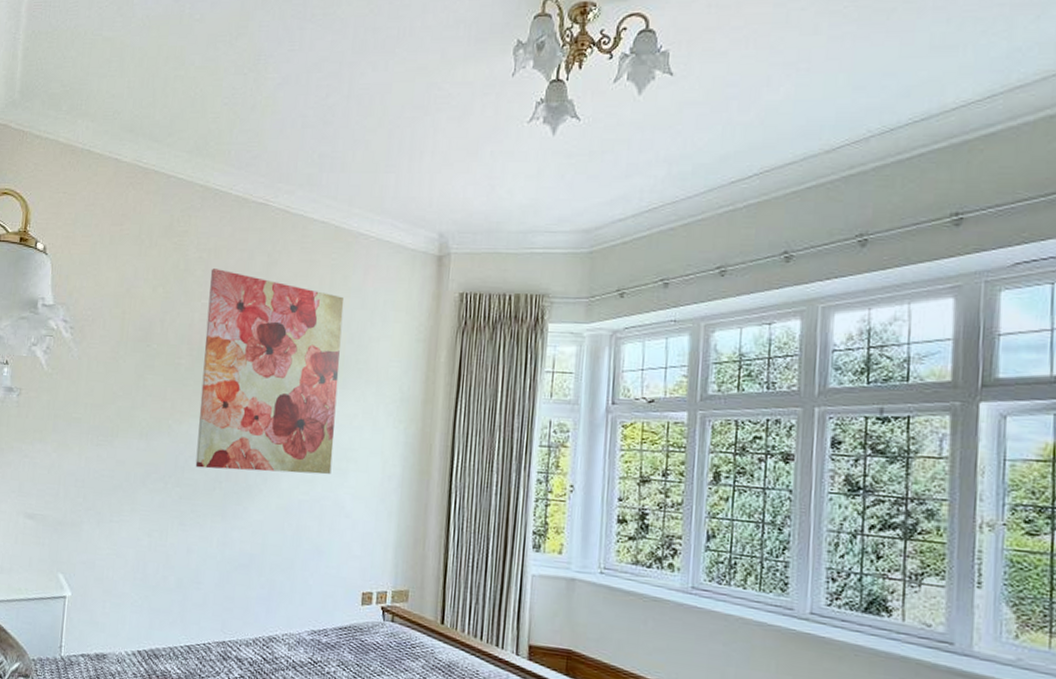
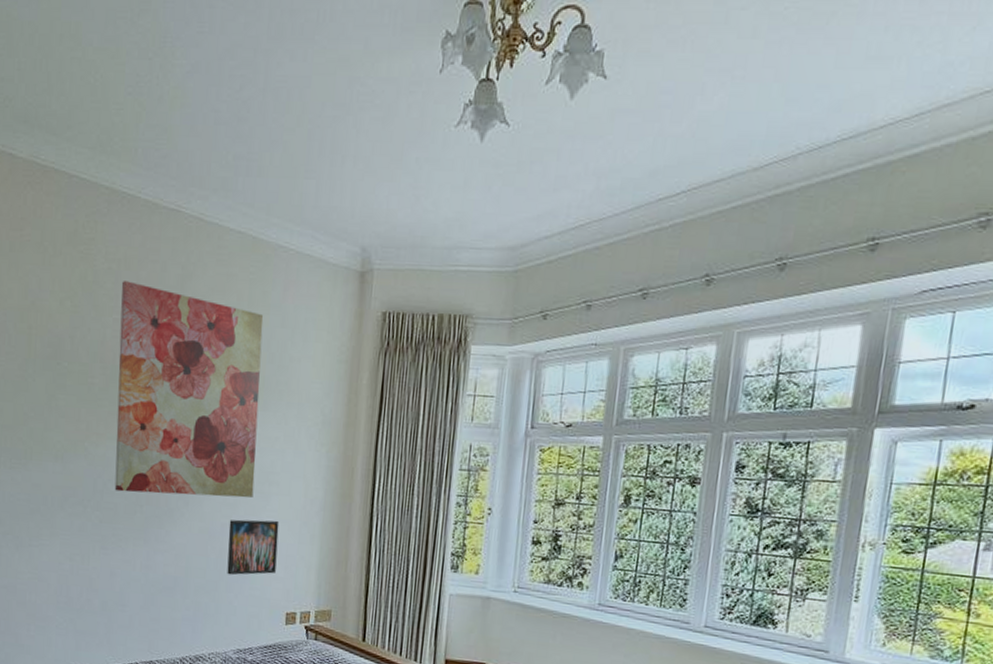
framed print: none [303,496,357,553] -> present [227,519,280,576]

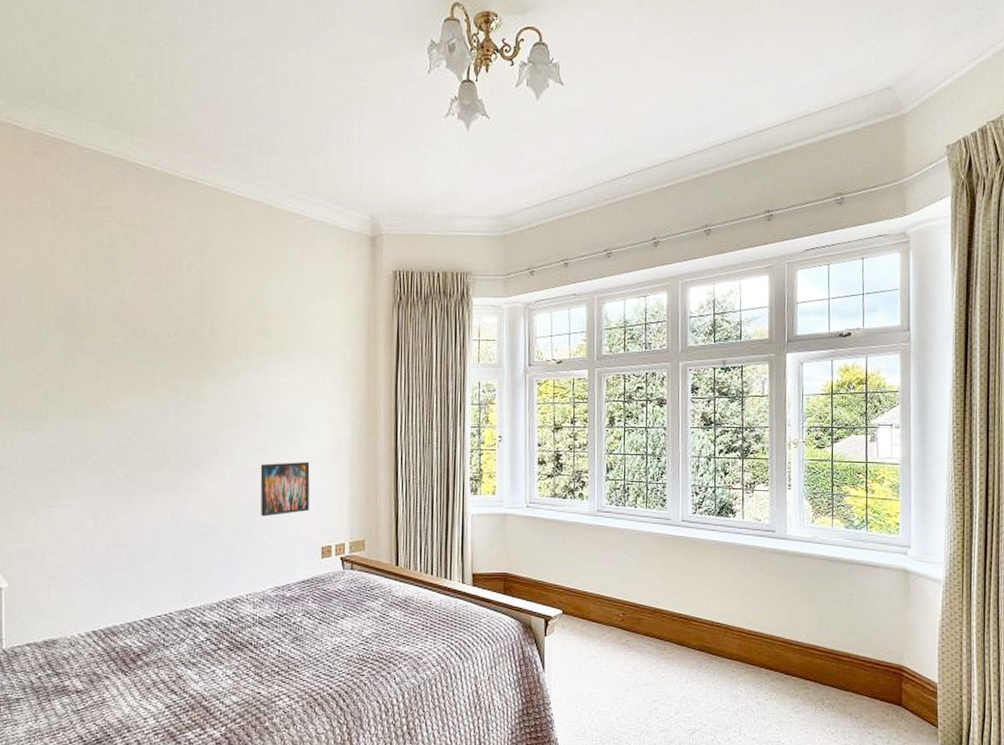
wall art: present [114,281,264,498] -> none [139,245,284,445]

